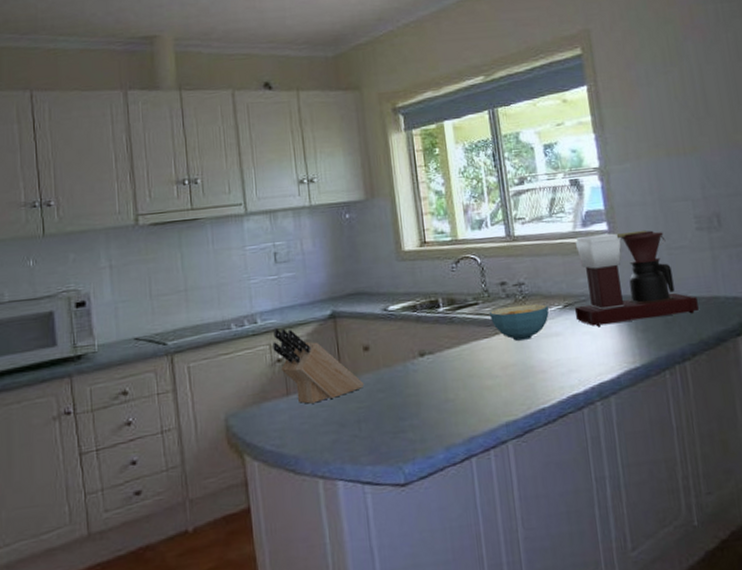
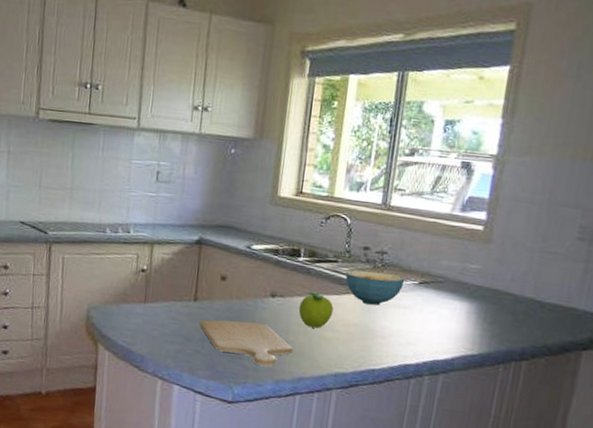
knife block: present [273,327,365,404] -> none [140,240,215,315]
chopping board: none [352,387,457,436] -> present [200,320,293,368]
fruit: none [451,341,487,380] -> present [298,292,334,328]
coffee maker: present [574,230,699,327] -> none [428,220,555,319]

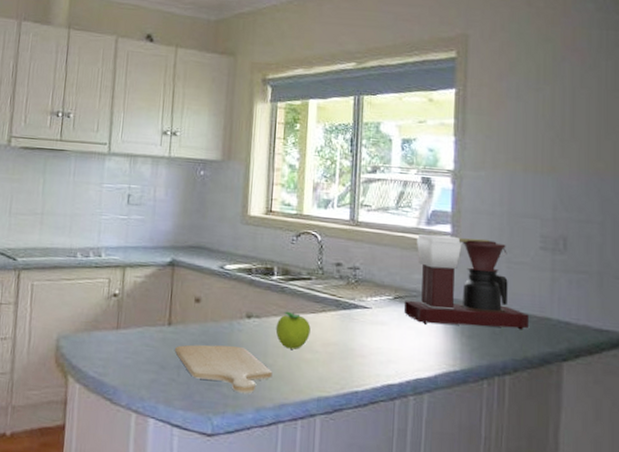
cereal bowl: present [345,270,405,306] -> none [320,287,380,323]
coffee maker: none [428,220,555,319] -> present [403,233,529,330]

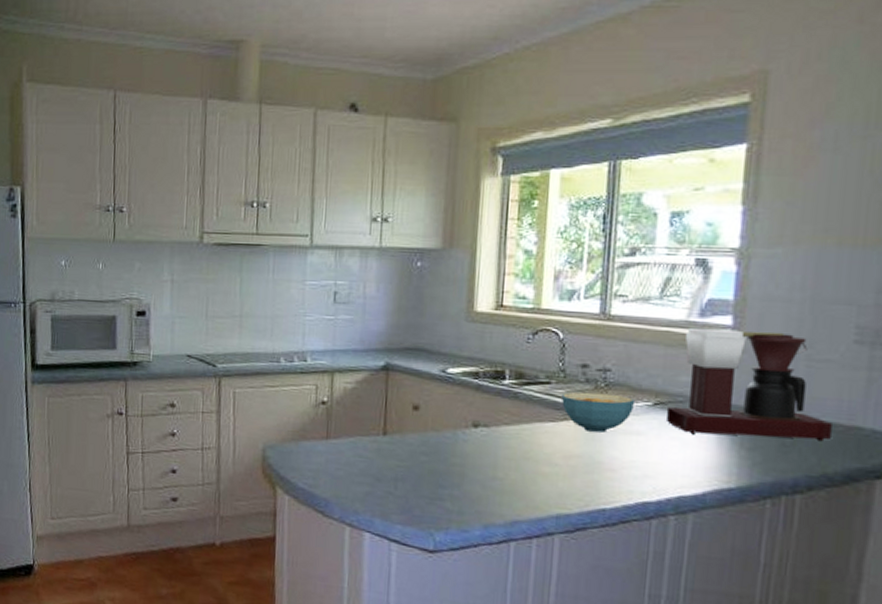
chopping board: present [175,344,273,394] -> none [391,456,503,510]
fruit: present [275,311,311,349] -> none [507,419,549,462]
cereal bowl: none [320,287,380,323] -> present [561,392,636,433]

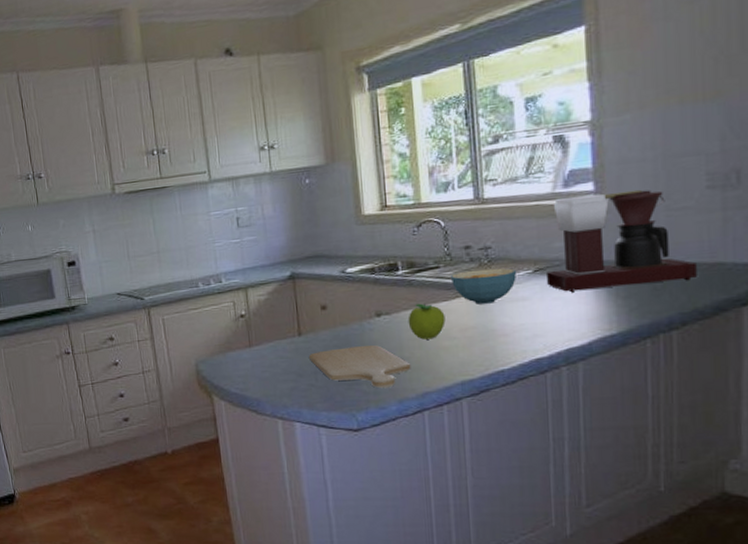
chopping board: none [391,456,503,510] -> present [309,344,411,389]
fruit: none [507,419,549,462] -> present [408,303,446,340]

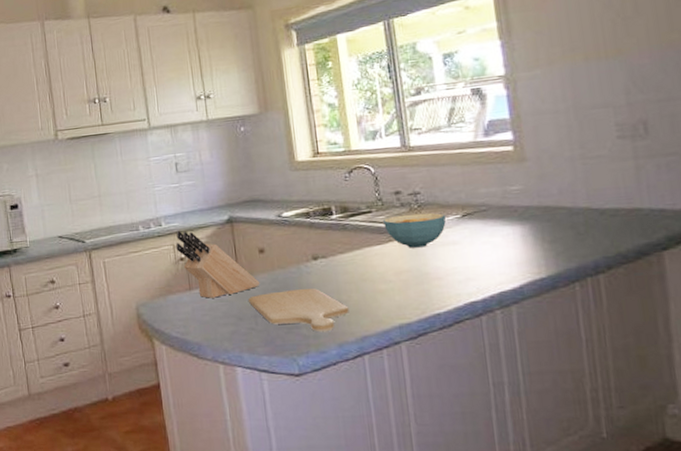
knife block: none [236,287,322,355] -> present [176,230,260,298]
fruit: present [408,303,446,340] -> none [343,247,381,283]
coffee maker: present [545,189,697,293] -> none [473,139,617,237]

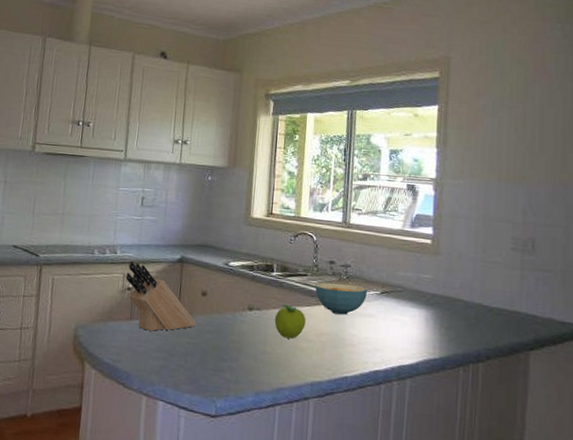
chopping board: present [249,288,349,332] -> none [183,334,271,379]
fruit: none [343,247,381,283] -> present [274,304,306,339]

